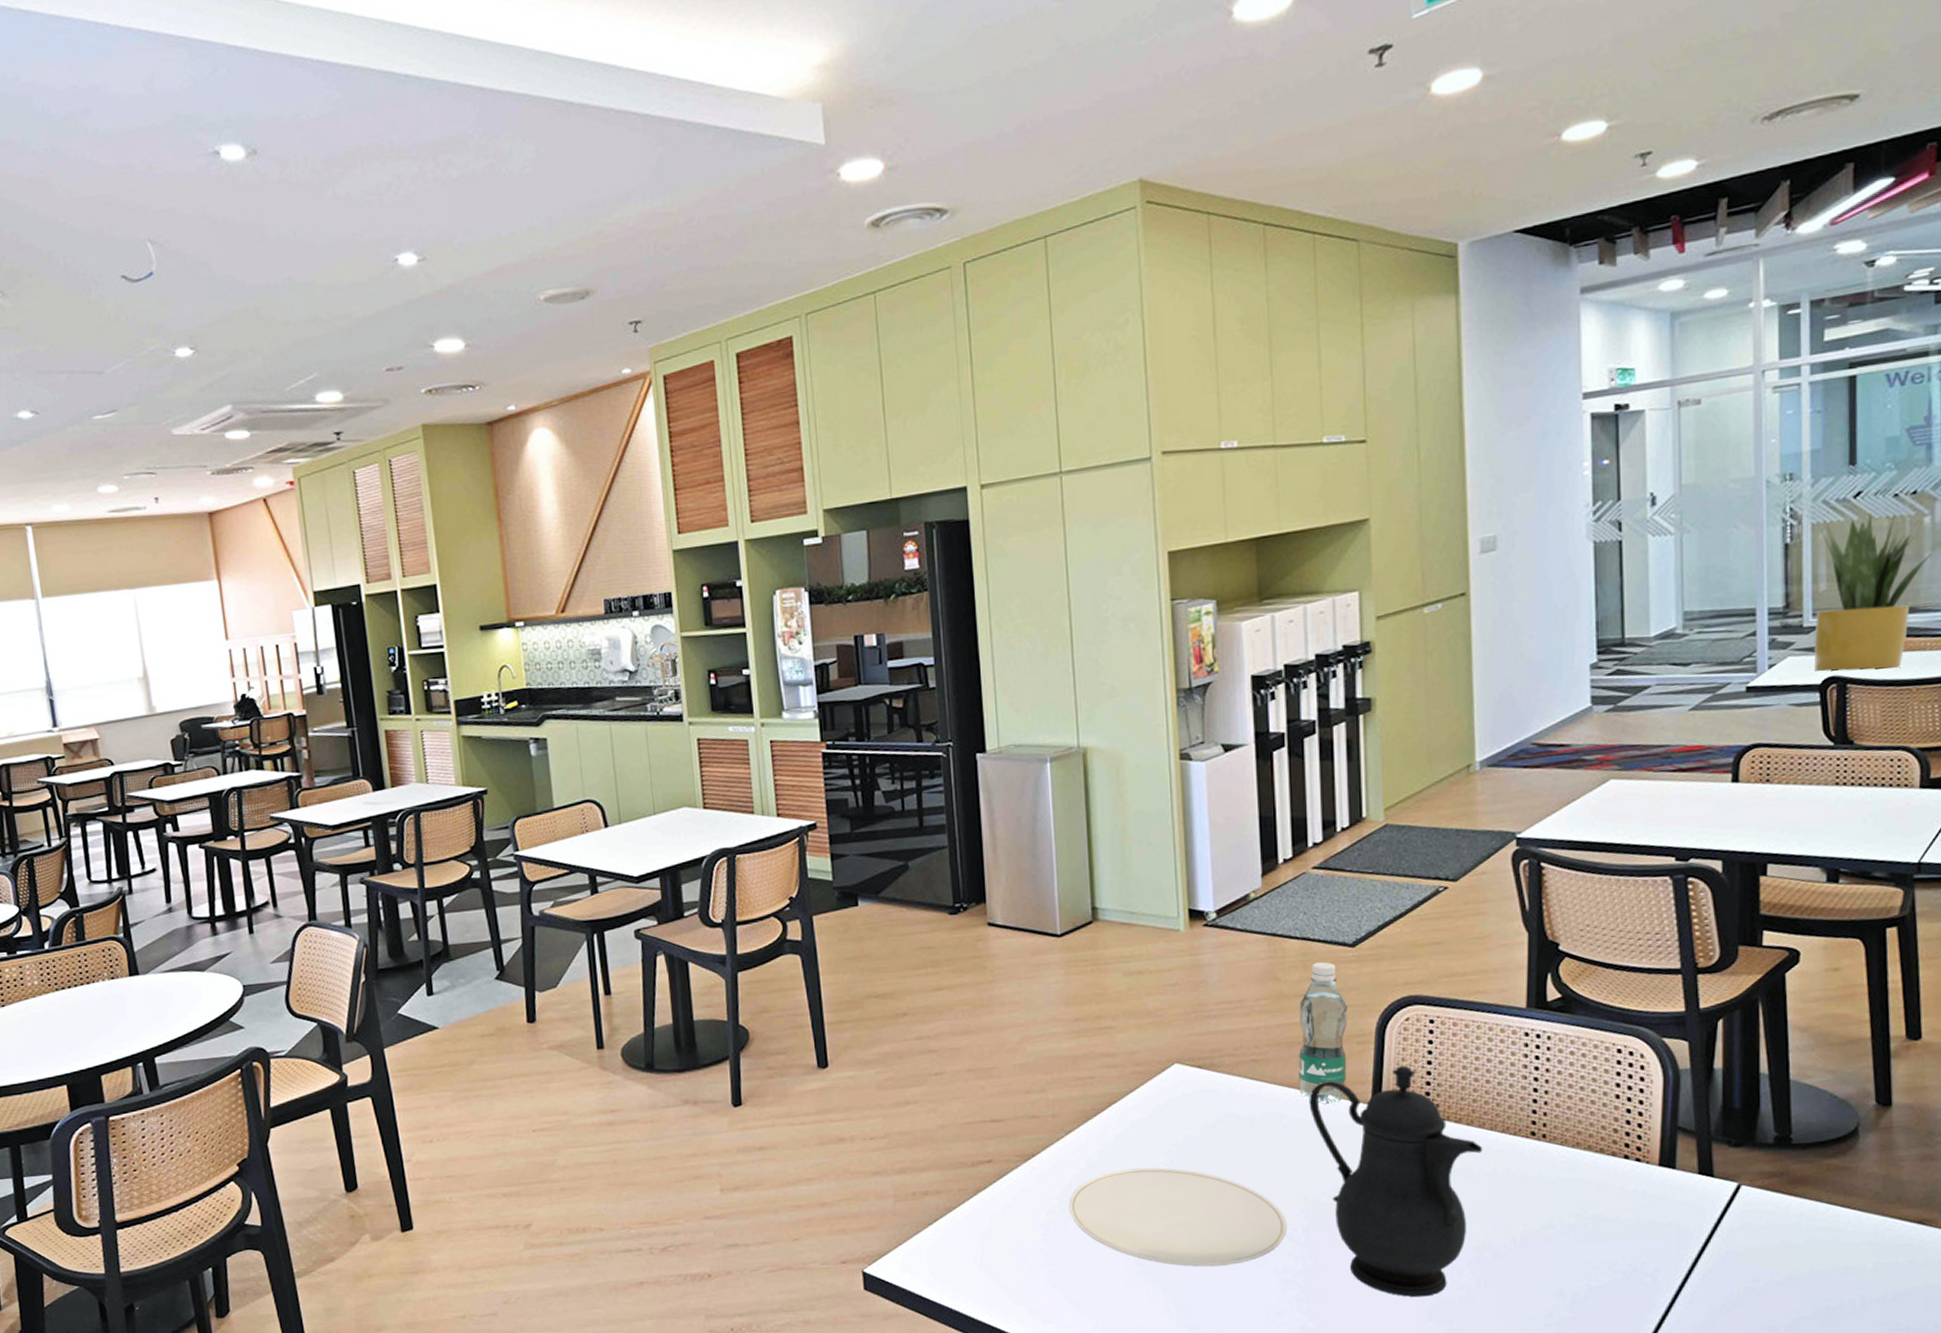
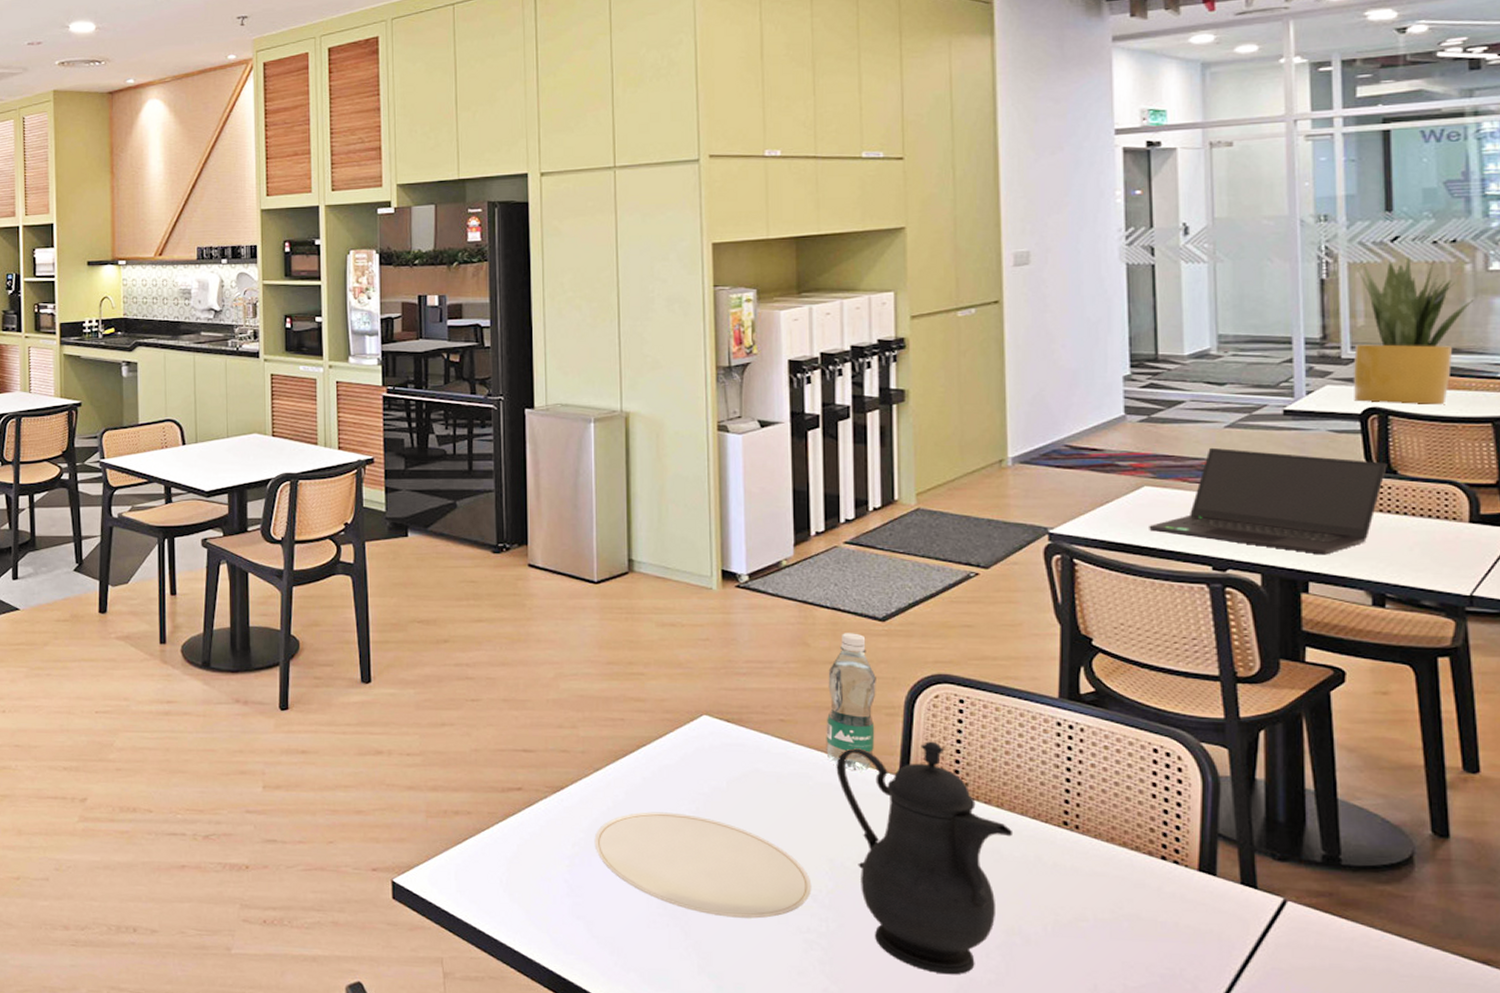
laptop: none [1614,732,1844,835] -> present [1149,447,1387,555]

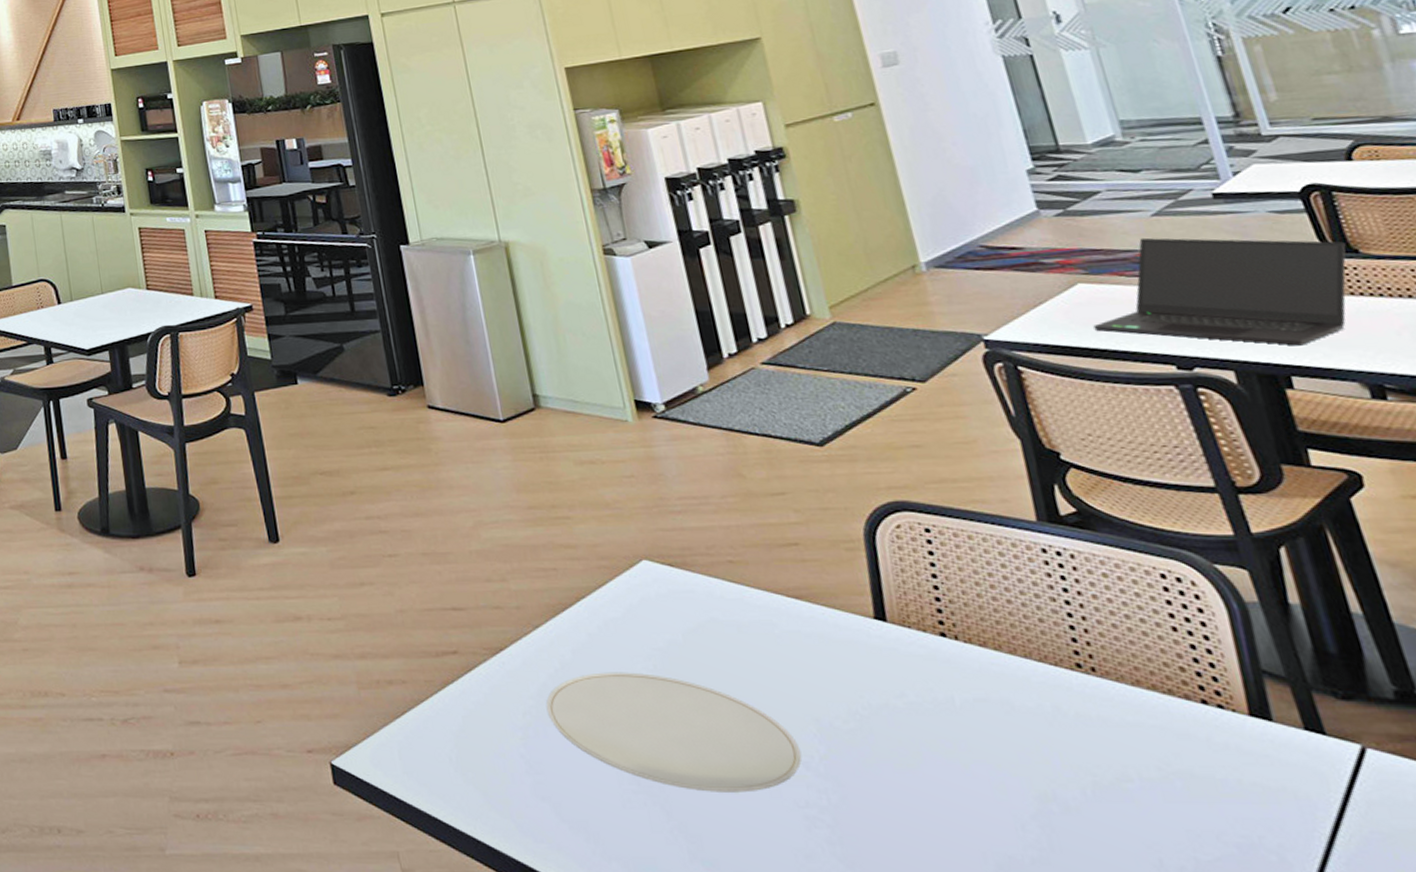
bottle: present [826,633,876,772] -> none [771,460,841,616]
coffeepot: present [836,741,1014,975] -> none [800,577,1023,853]
planter: present [1353,257,1474,405] -> none [1252,27,1393,180]

